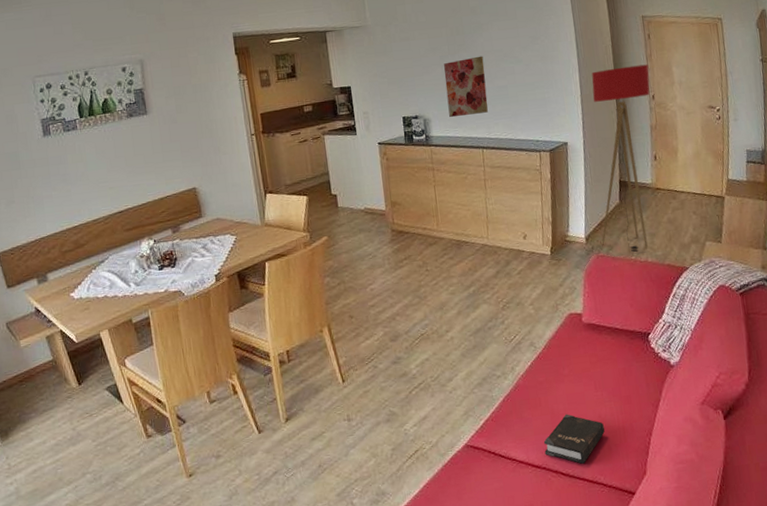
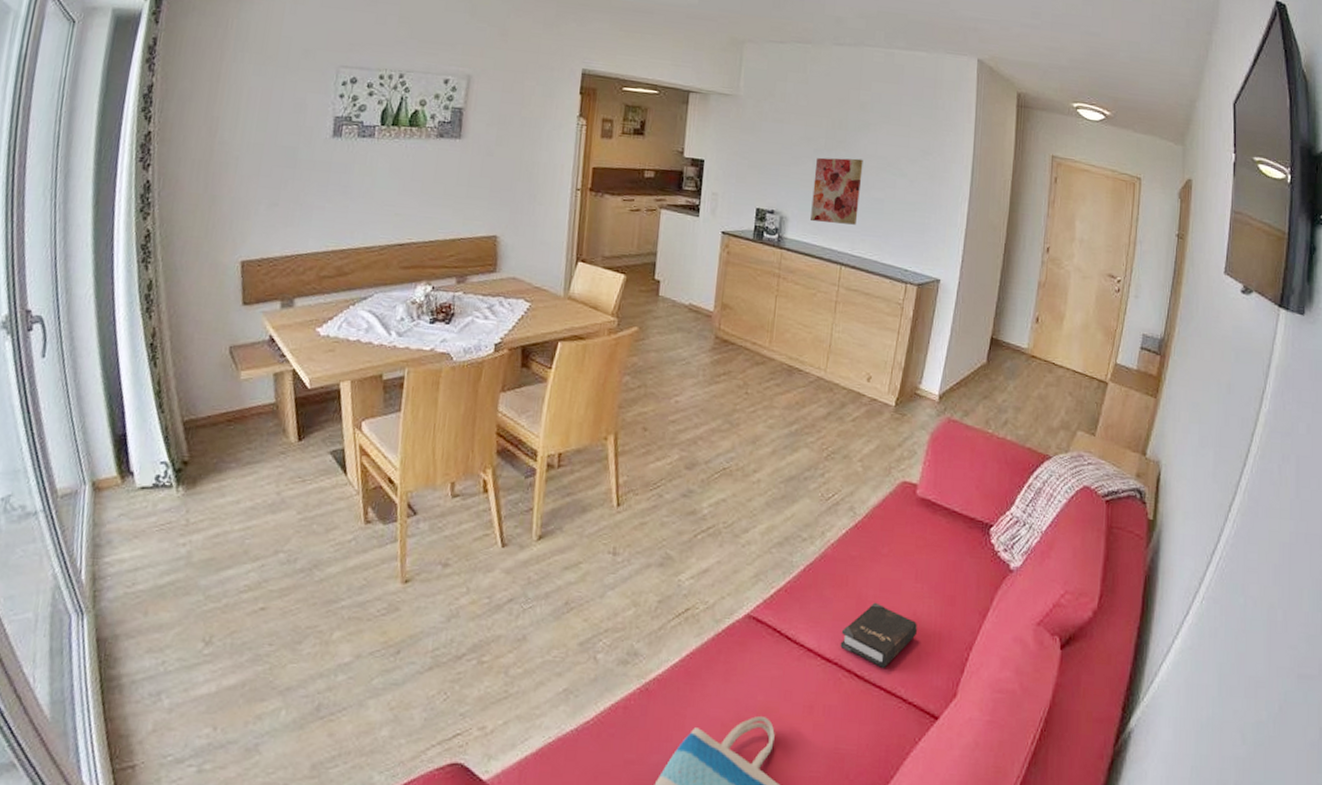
floor lamp: present [592,64,650,250] -> none [956,205,1049,425]

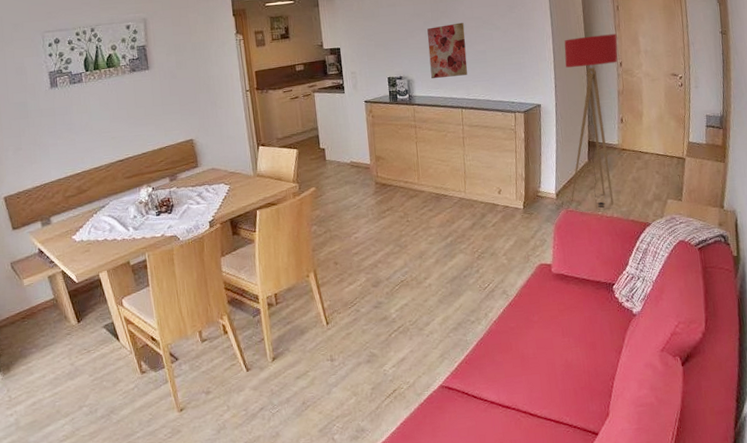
hardback book: present [840,602,917,668] -> none [513,358,571,405]
floor lamp: none [956,205,1049,425] -> present [564,33,618,206]

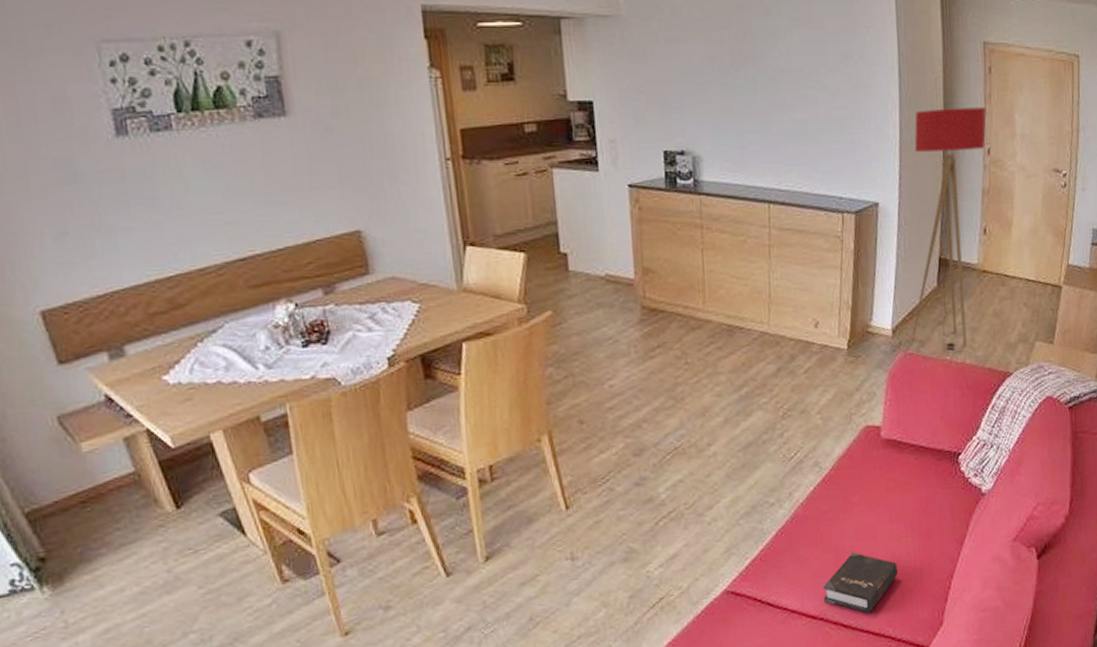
wall art: present [427,22,468,79] -> none [723,75,780,158]
hardback book: none [513,358,571,405] -> present [822,551,898,614]

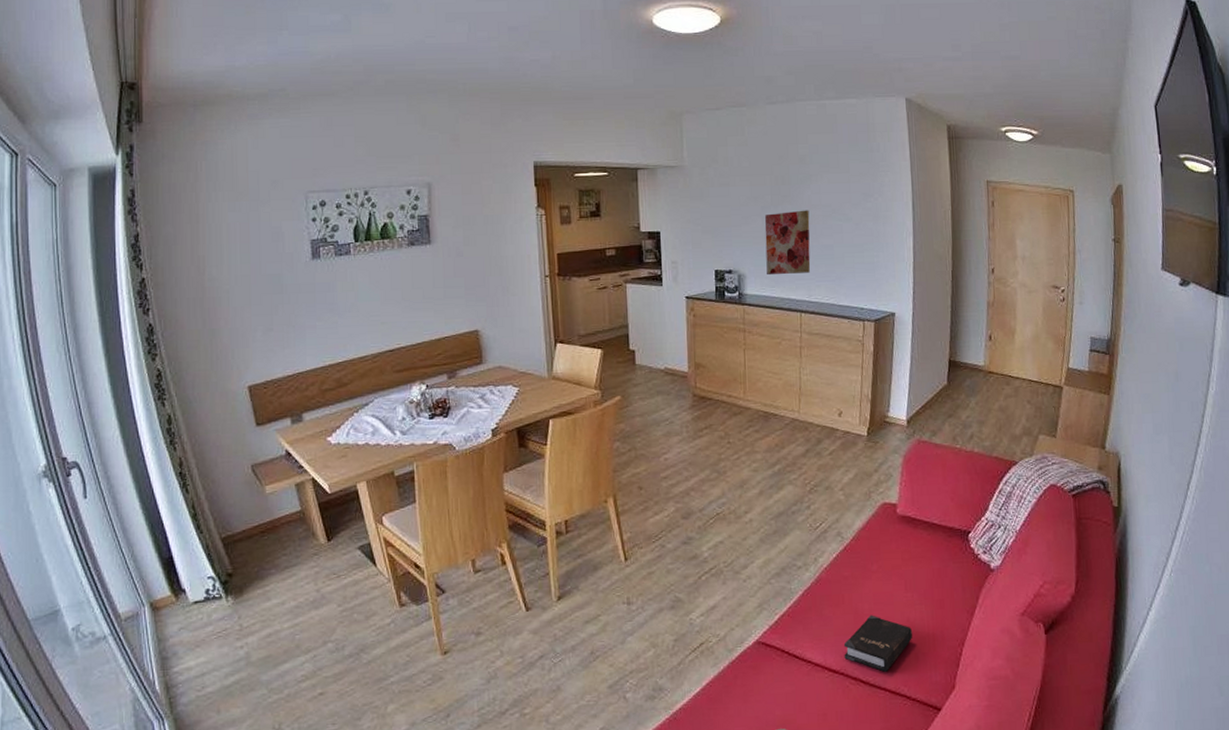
wall art: none [723,75,780,158] -> present [764,210,811,276]
floor lamp: present [911,107,987,348] -> none [924,234,991,438]

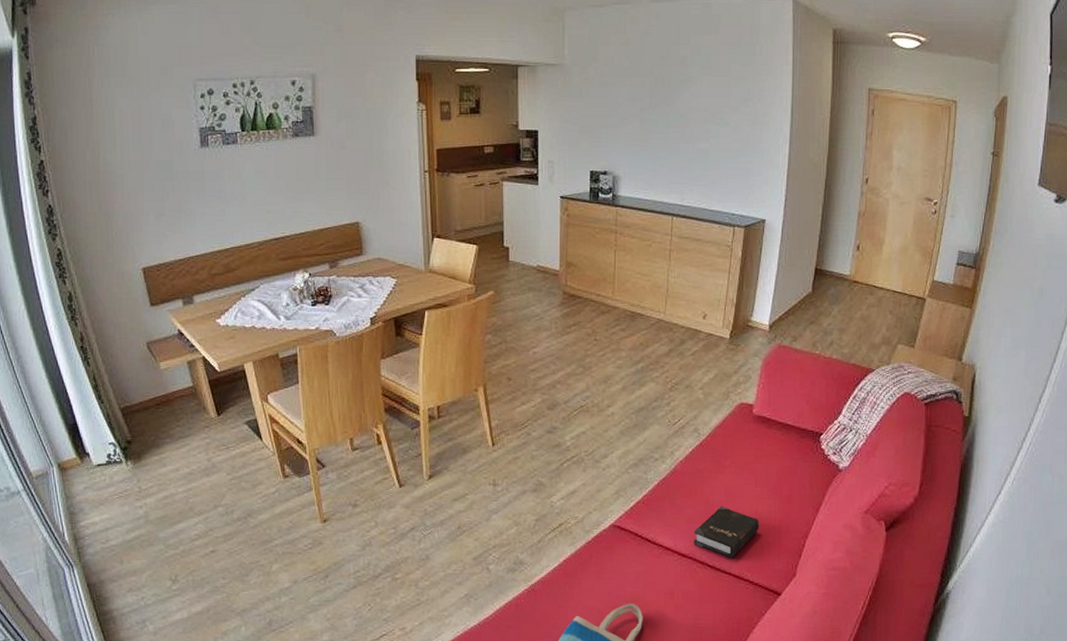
wall art: present [764,210,811,276] -> none [641,113,687,178]

